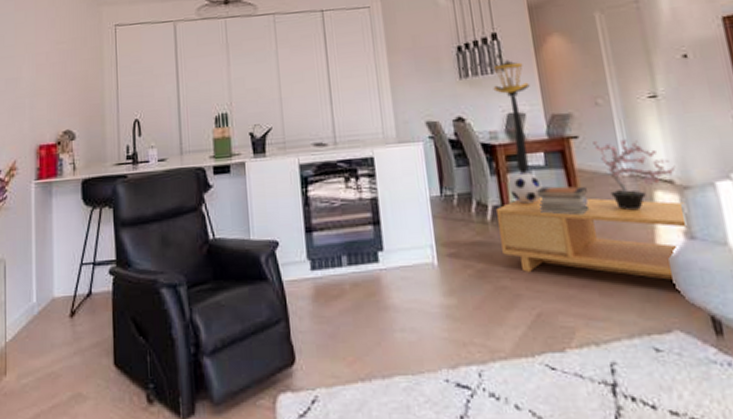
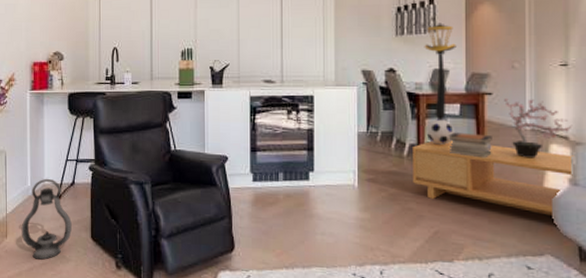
lantern: none [24,290,89,401] -> present [21,178,72,260]

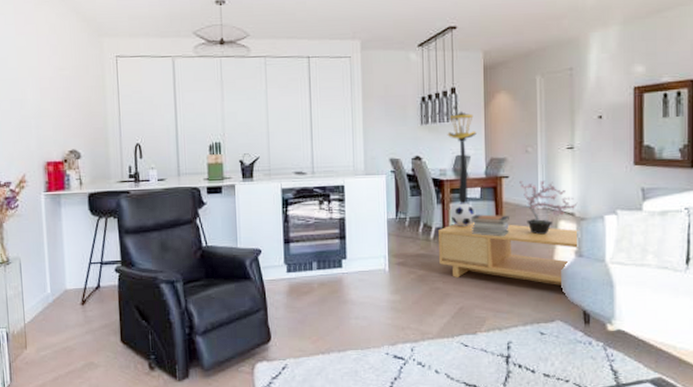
lantern: present [21,178,72,260] -> none [42,283,99,368]

